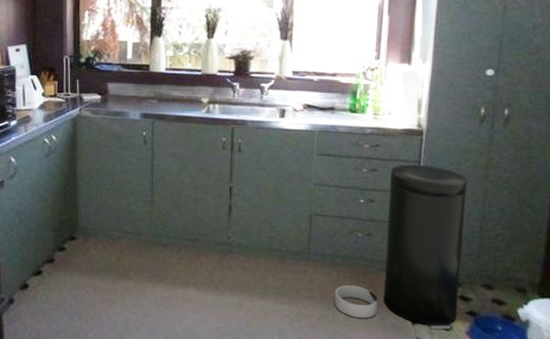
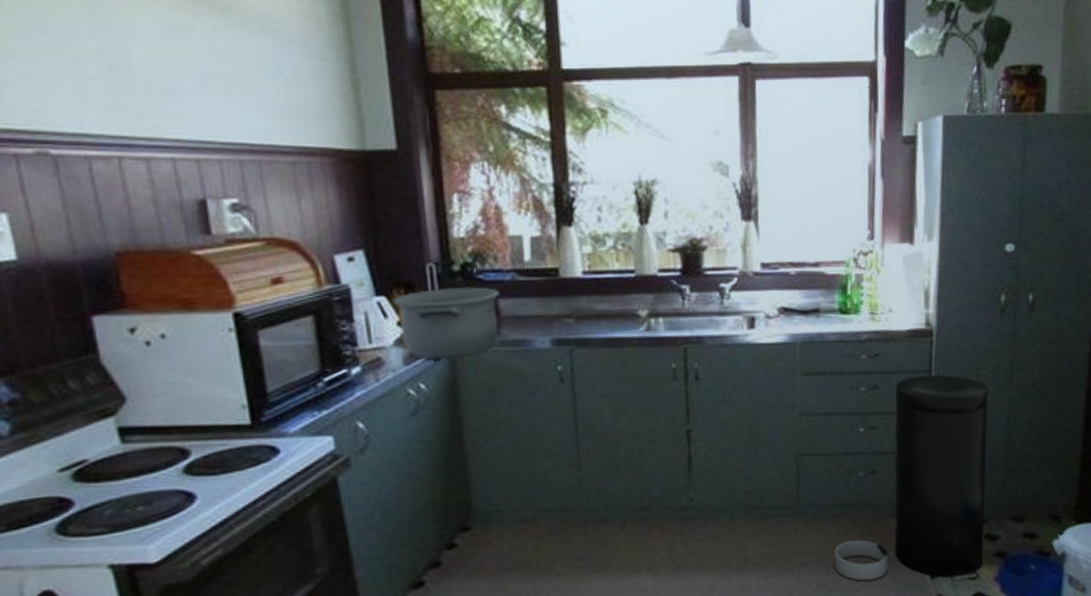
cooking pot: none [41,73,109,121] -> present [394,287,500,360]

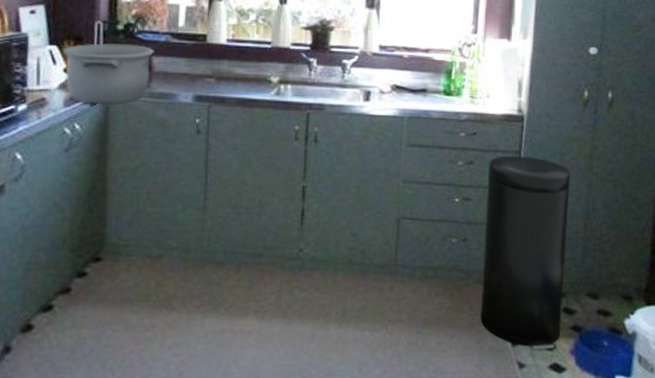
pet bowl: present [834,540,889,582] -> none [425,303,474,343]

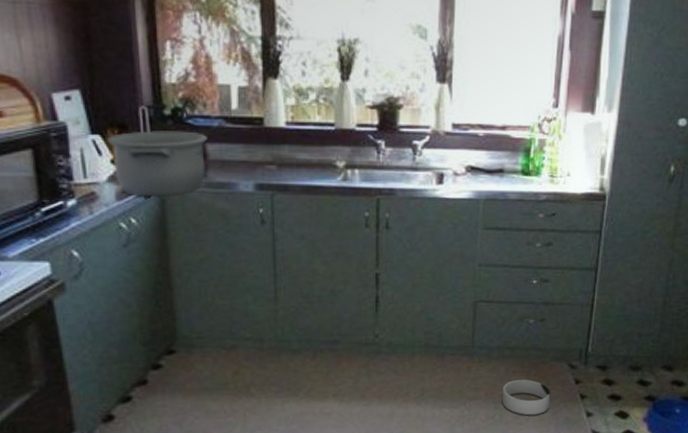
pet bowl: none [425,303,474,343] -> present [502,379,551,416]
pedal bin: present [480,155,571,350] -> none [557,235,652,420]

